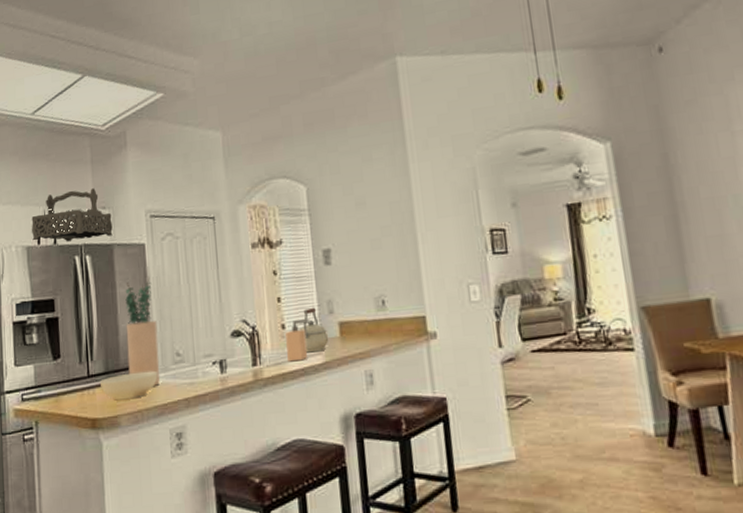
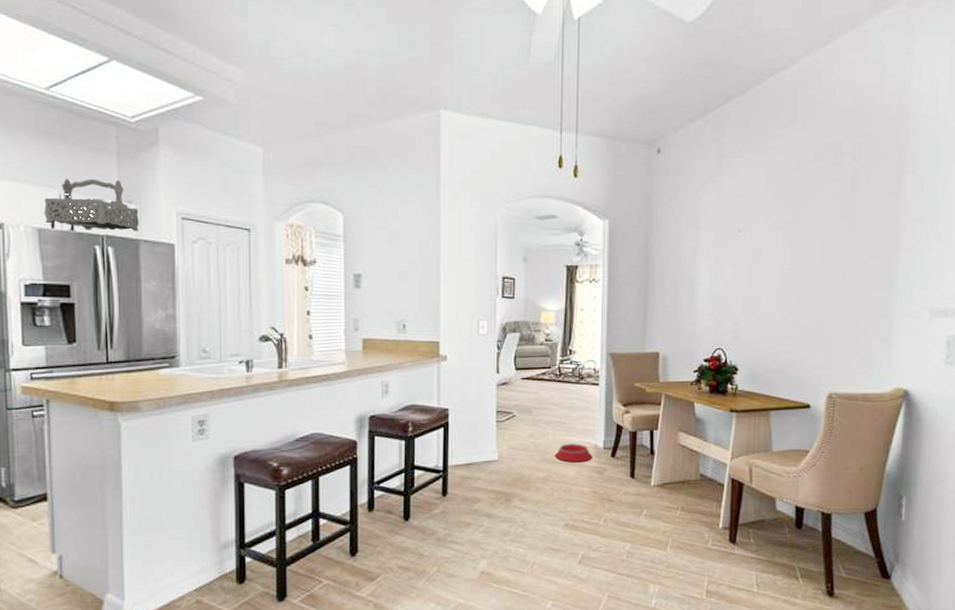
bowl: present [99,370,158,401] -> none [119,363,182,387]
vase: present [125,276,161,386] -> none [150,275,185,377]
soap dispenser: present [285,319,309,362] -> none [312,333,335,368]
kettle: present [299,307,329,353] -> none [325,323,352,362]
pet bowl: none [590,431,642,458] -> present [555,444,592,463]

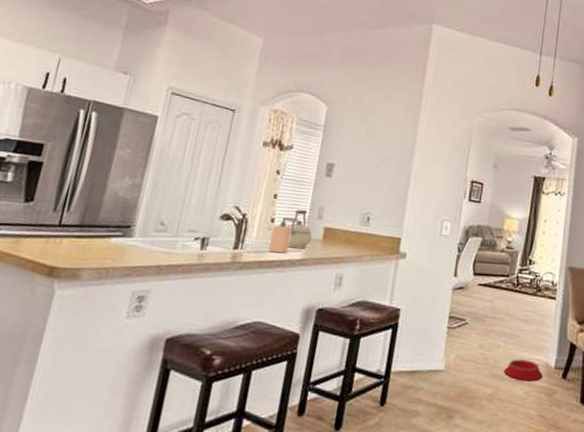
decorative basket: present [44,178,139,231] -> none [37,45,132,101]
soap dispenser: none [312,333,335,368] -> present [268,217,298,254]
kettle: none [325,323,352,362] -> present [286,209,312,249]

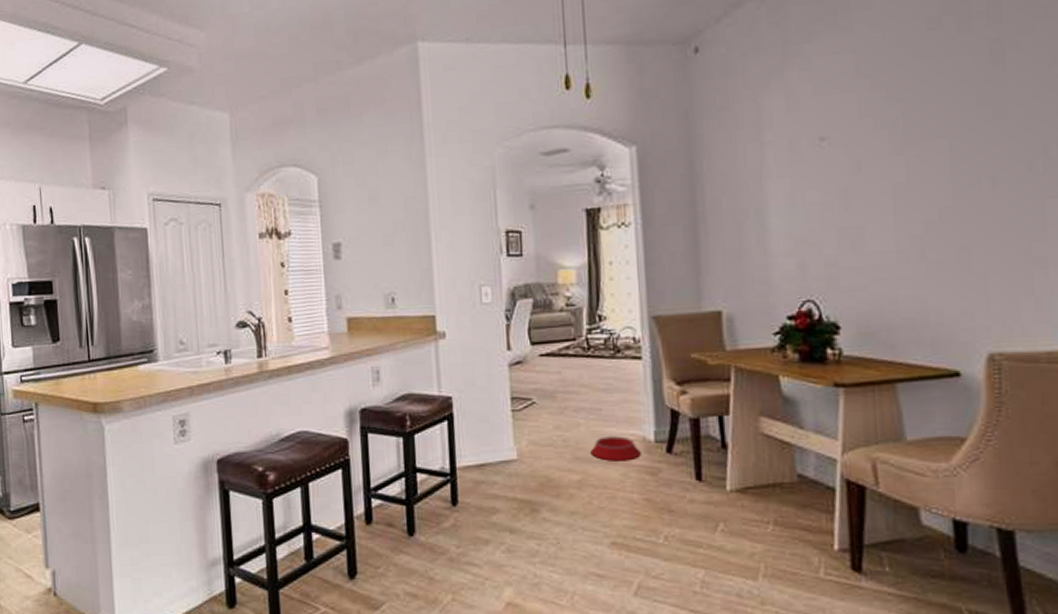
soap dispenser: present [268,217,298,254] -> none [292,313,317,355]
kettle: present [286,209,312,249] -> none [306,301,336,347]

